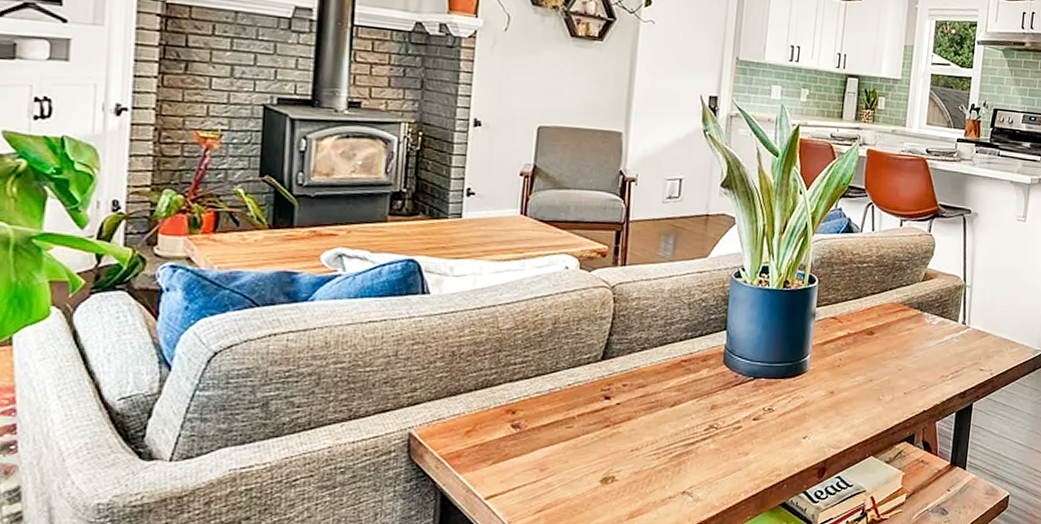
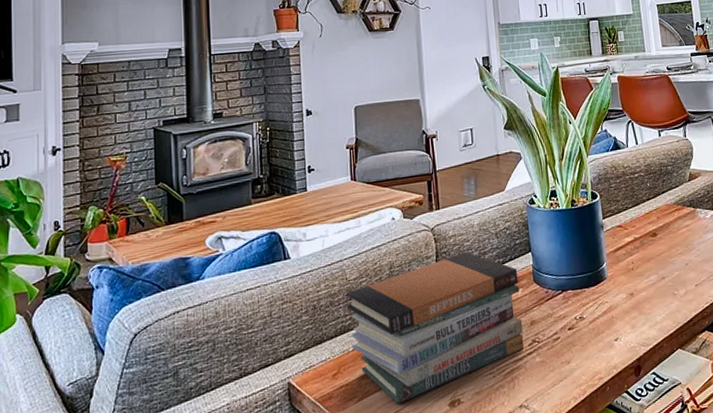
book stack: none [493,319,706,473] -> present [345,252,525,404]

